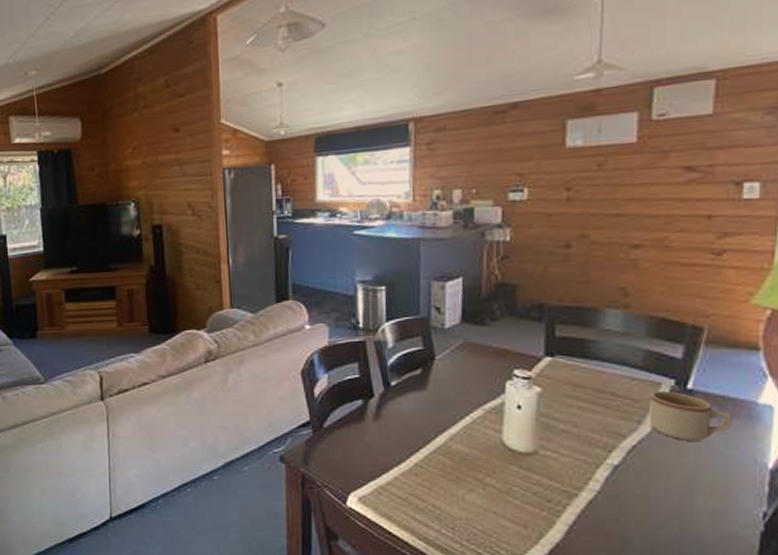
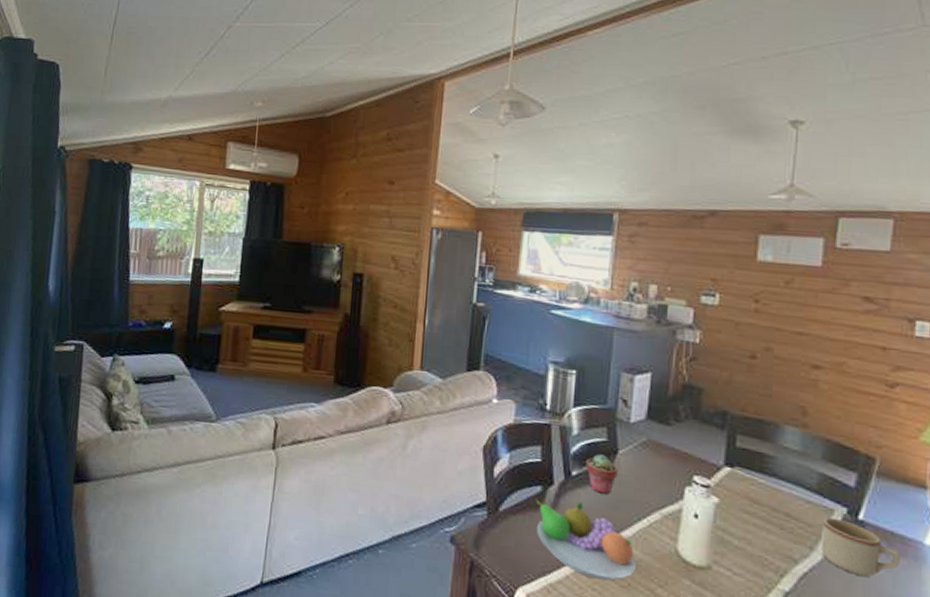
fruit bowl: none [358,409,462,477] -> present [536,499,636,581]
potted succulent: none [404,362,437,398] -> present [586,454,618,494]

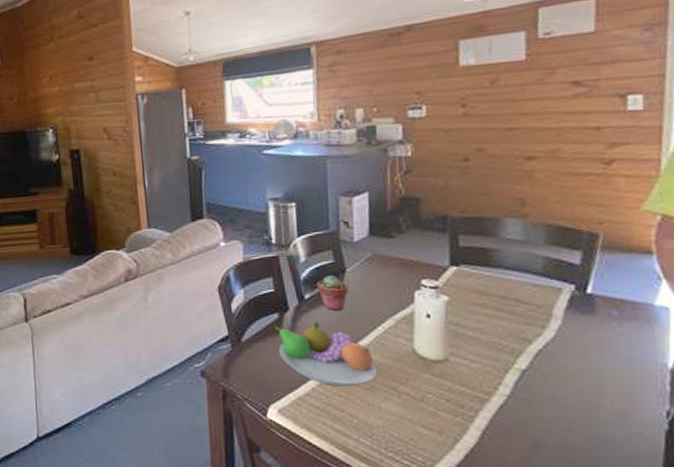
mug: present [821,517,900,578] -> none [551,295,632,345]

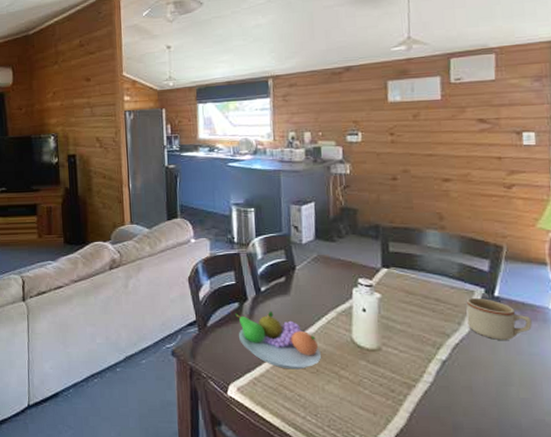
potted succulent: present [317,275,349,311] -> none [271,272,298,302]
mug: none [551,295,632,345] -> present [466,297,532,341]

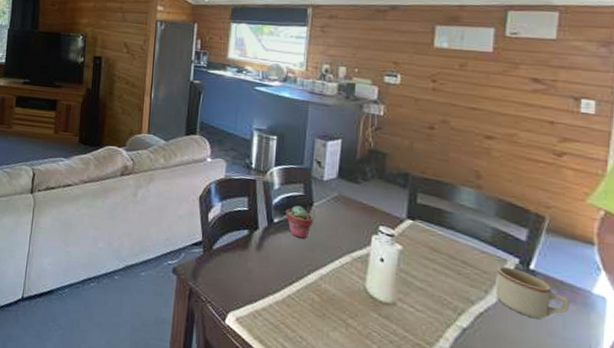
fruit bowl: present [235,311,321,370] -> none [243,240,329,310]
potted succulent: none [271,272,298,302] -> present [286,205,313,239]

